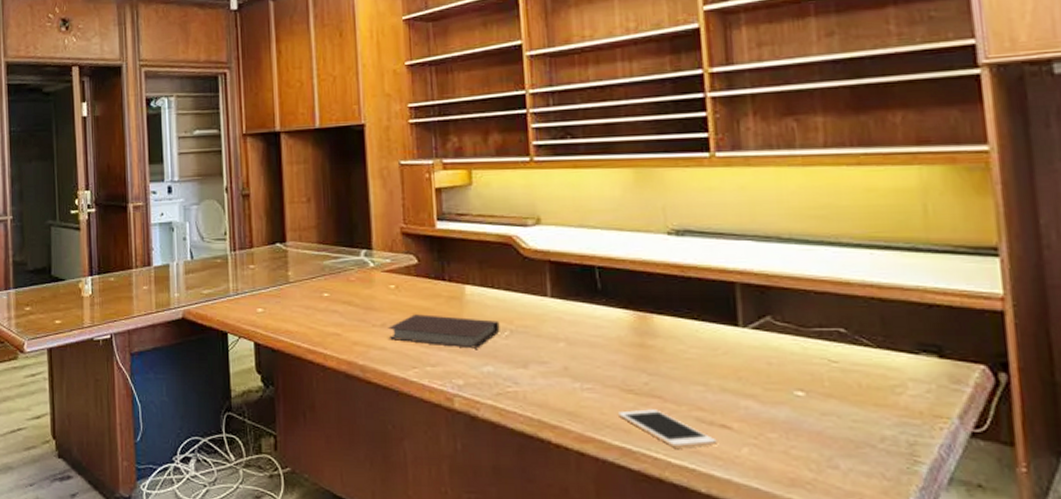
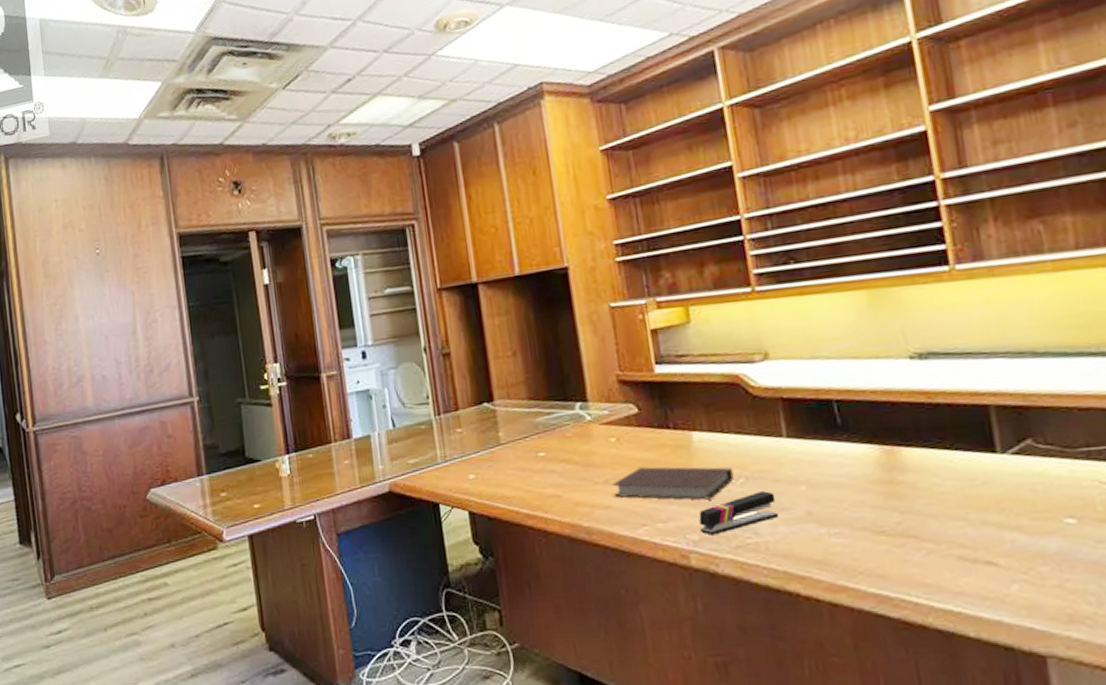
stapler: none [465,345,537,382] -> present [698,491,778,536]
cell phone: present [617,409,717,449] -> none [870,550,984,591]

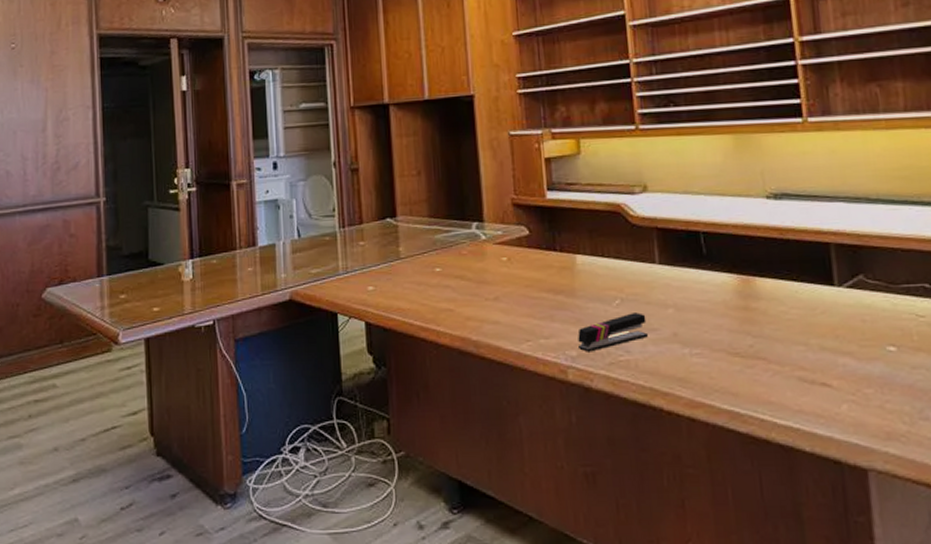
notebook: present [612,467,734,500] -> none [501,286,611,319]

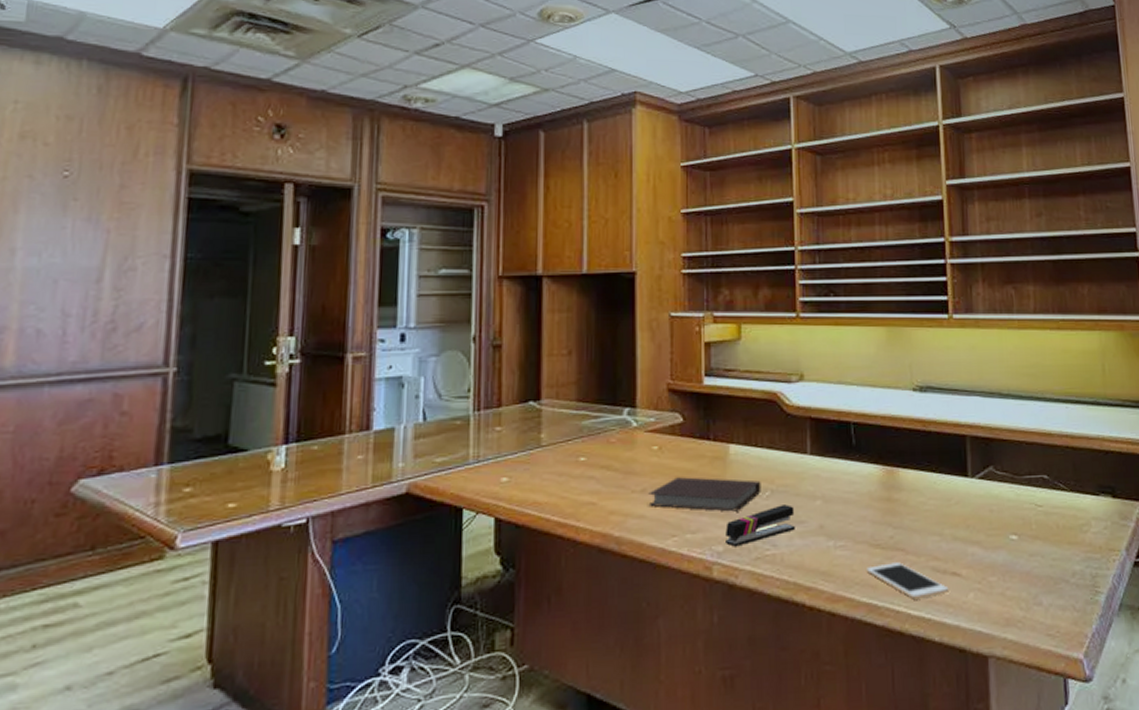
notebook: none [501,286,611,319] -> present [648,477,761,512]
cell phone: none [725,371,819,409] -> present [866,562,949,600]

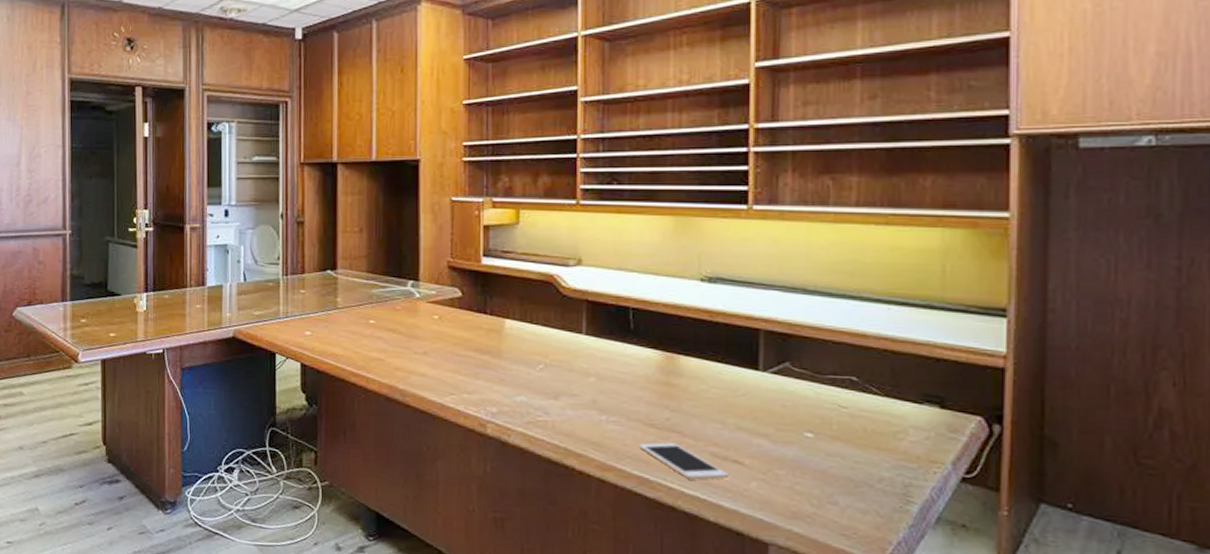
notebook: present [648,477,761,512] -> none [429,344,535,379]
stapler: present [726,504,795,547] -> none [499,378,568,410]

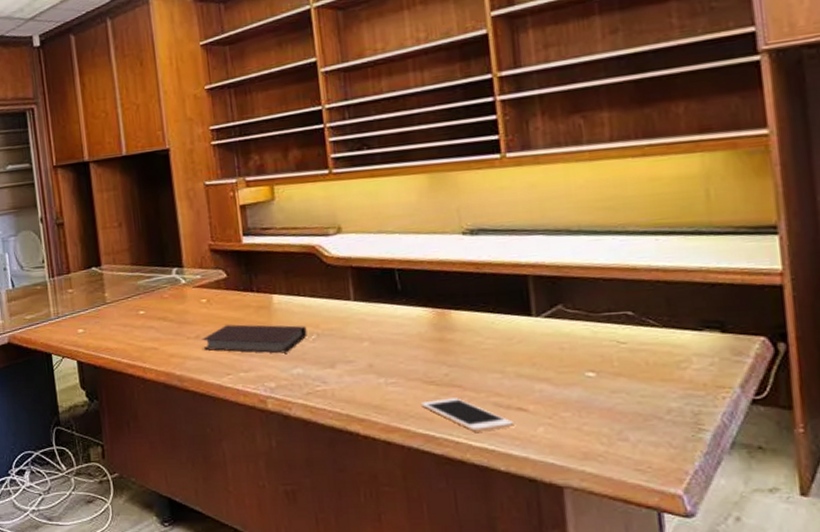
notebook: none [429,344,535,379] -> present [202,324,307,354]

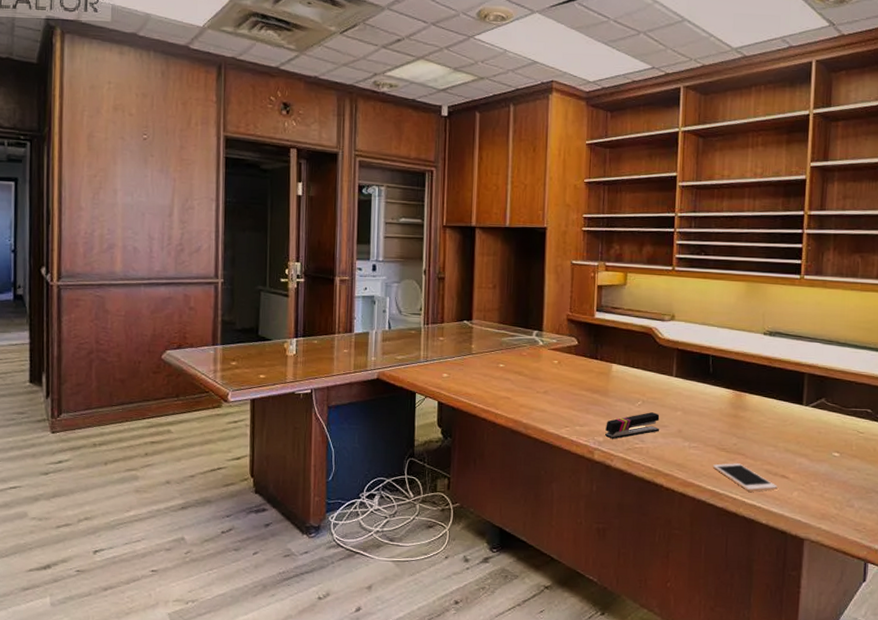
notebook: present [202,324,307,354] -> none [549,385,635,414]
stapler: none [276,346,344,384] -> present [605,412,660,439]

